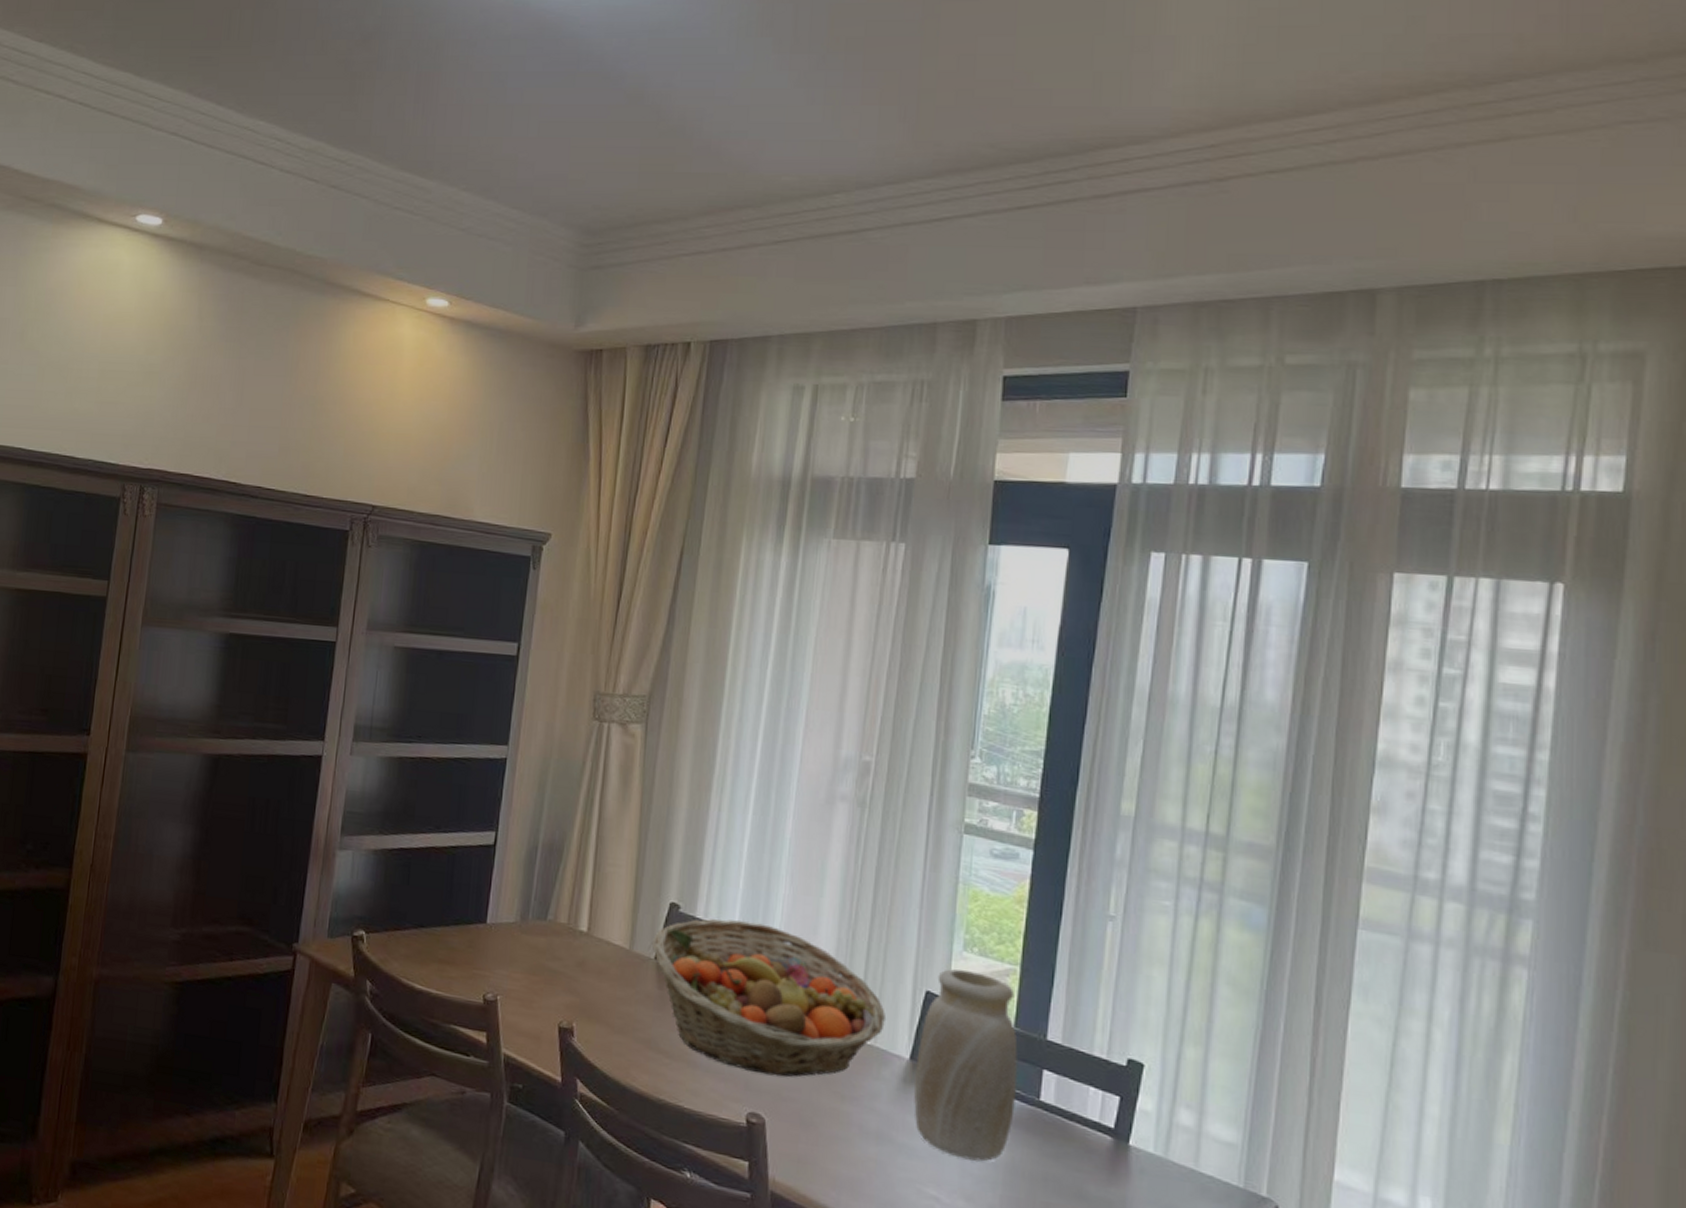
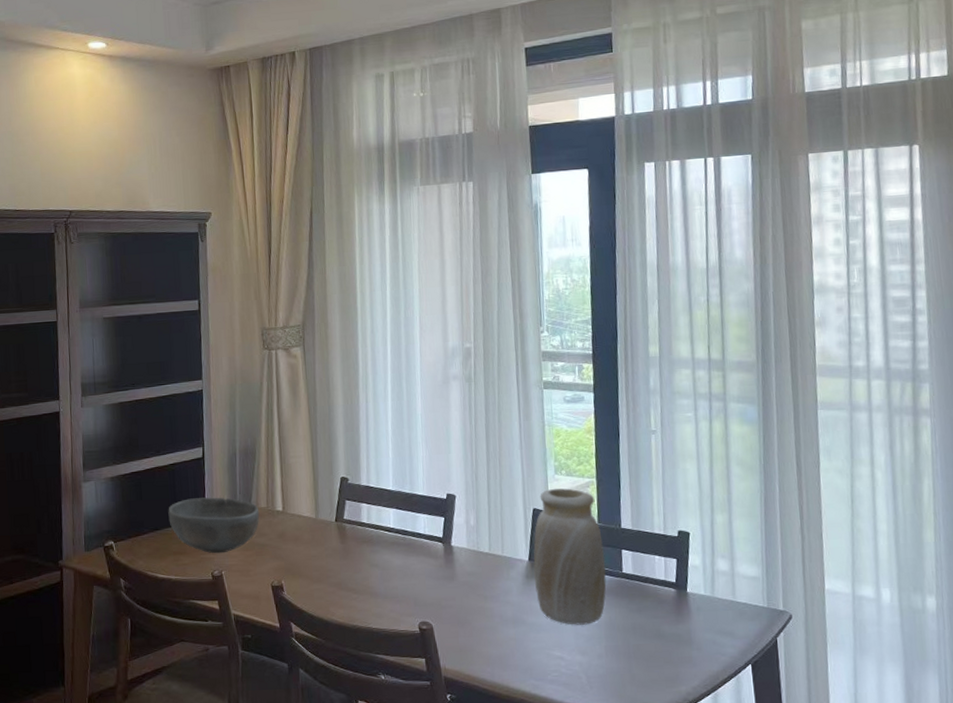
bowl: none [439,894,557,973] -> present [168,497,260,554]
fruit basket: present [651,919,885,1078] -> none [331,481,508,592]

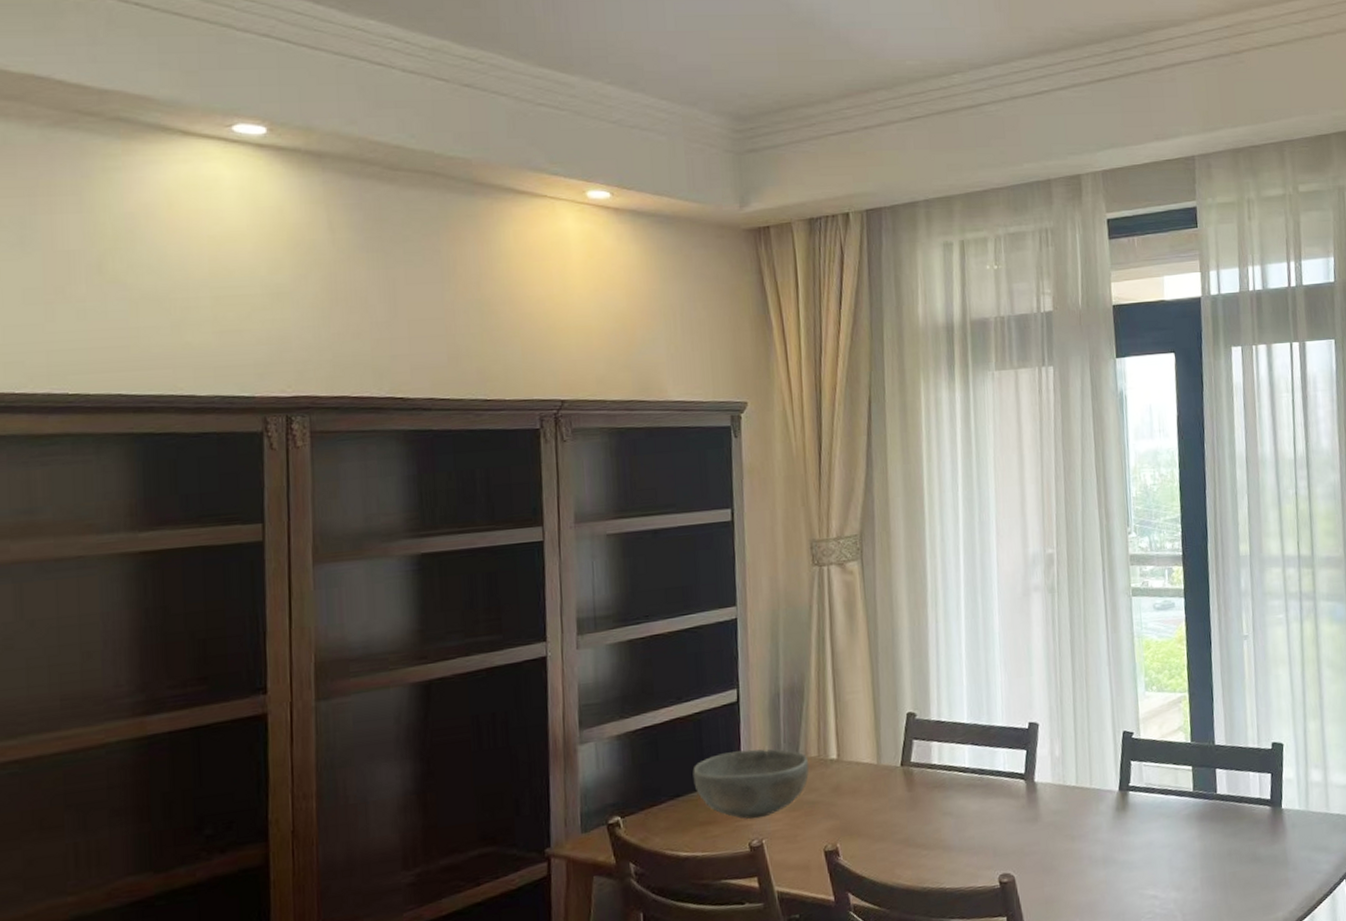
vase: present [533,488,607,625] -> none [1124,705,1201,859]

